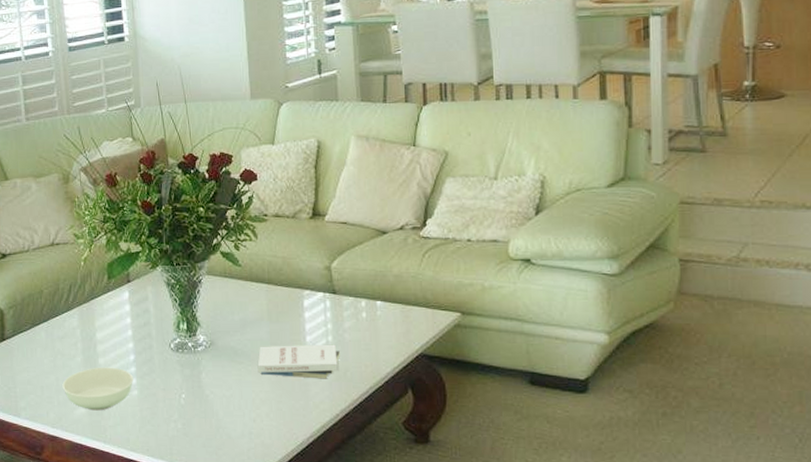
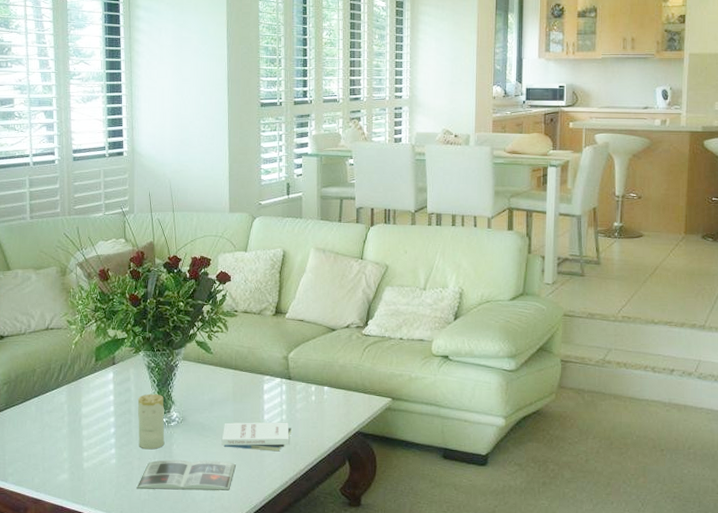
bowl: present [62,367,133,411] -> none [48,438,112,477]
candle: none [158,314,192,379] -> present [137,393,165,450]
magazine: none [163,389,276,425] -> present [136,459,236,491]

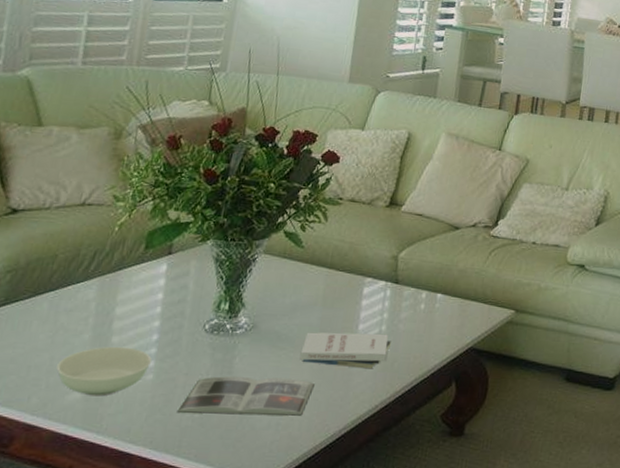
bowl: none [48,438,112,477] -> present [56,346,152,397]
candle: present [137,393,165,450] -> none [188,293,232,363]

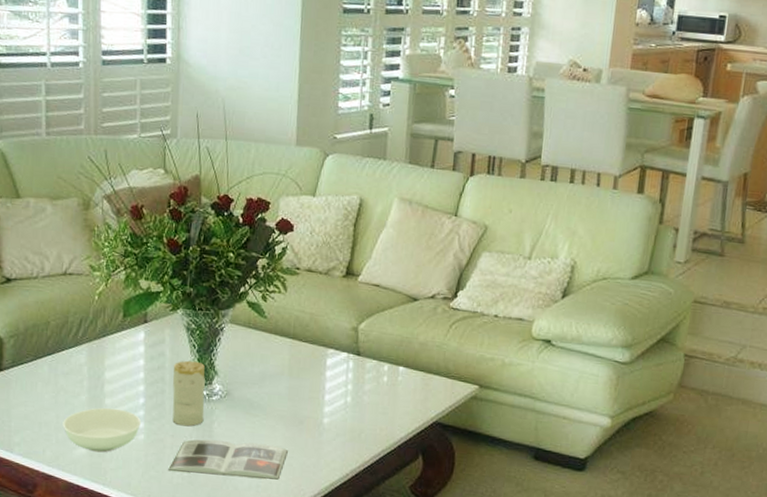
candle: none [188,293,232,363] -> present [172,360,205,427]
books: present [299,332,391,369] -> none [272,400,357,439]

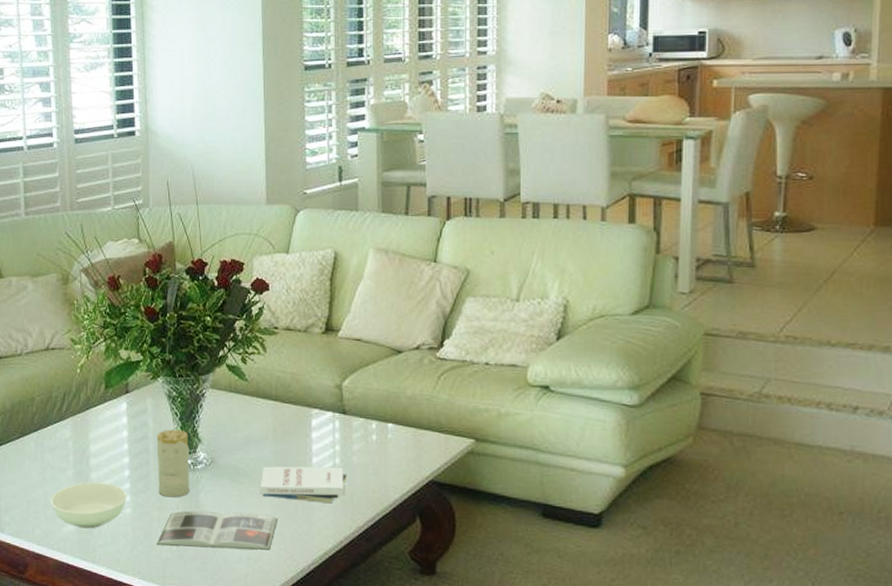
books: none [272,400,357,439] -> present [259,466,347,504]

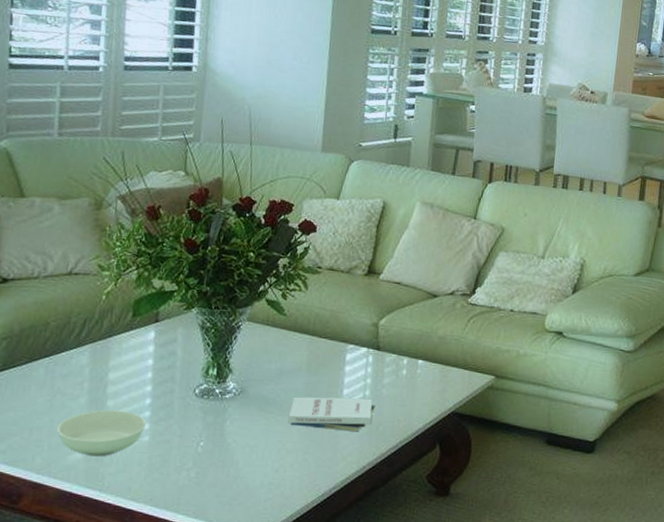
candle: present [156,429,190,498] -> none [181,359,219,426]
magazine: present [157,510,277,550] -> none [174,438,303,476]

